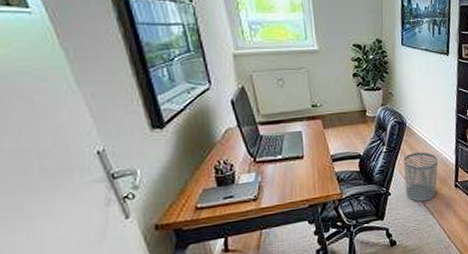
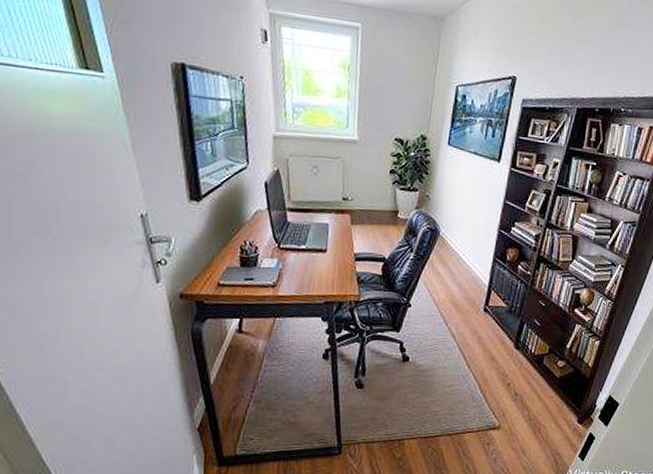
waste bin: present [404,152,438,202] -> none [427,265,470,321]

